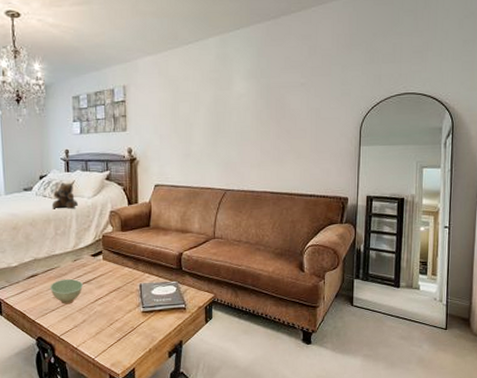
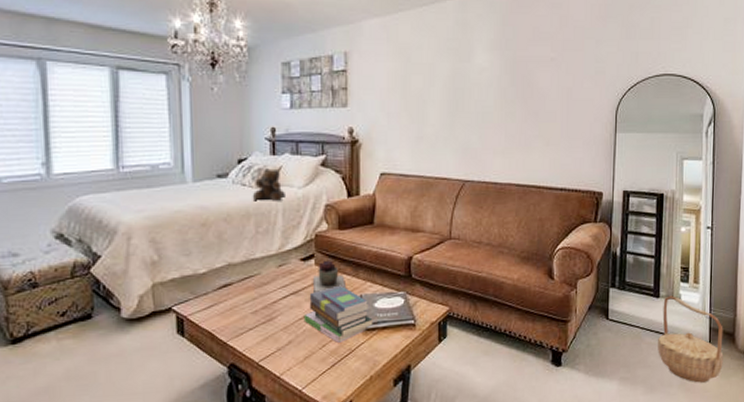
bowl: present [50,278,83,305] -> none [247,288,289,322]
books: none [94,276,151,323] -> present [303,285,373,344]
succulent plant: none [102,256,129,283] -> present [313,260,347,294]
basket: none [398,286,459,361] -> present [658,295,724,383]

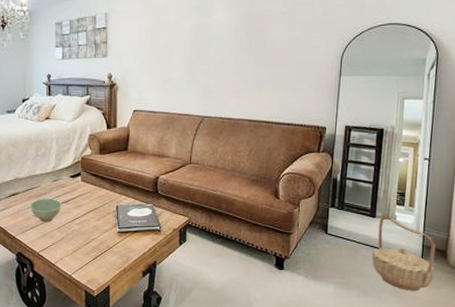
bowl: none [247,288,289,322] -> present [30,198,62,223]
teddy bear: present [252,168,285,203] -> none [33,106,58,132]
books: present [303,285,373,344] -> none [72,197,126,242]
succulent plant: present [313,260,347,294] -> none [80,177,106,203]

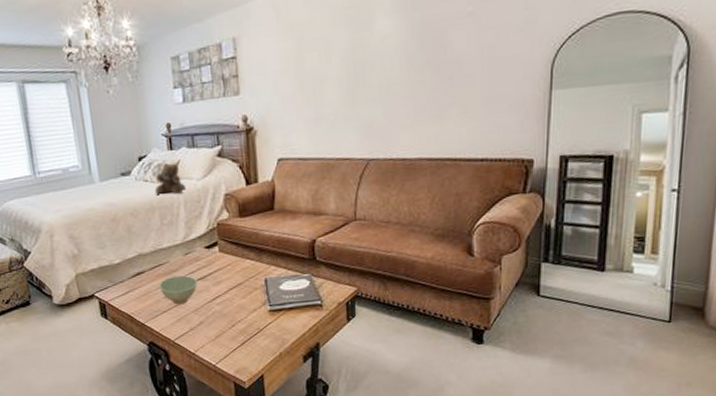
teddy bear: none [33,106,58,132] -> present [154,163,186,196]
basket: present [372,216,436,291] -> none [601,268,690,361]

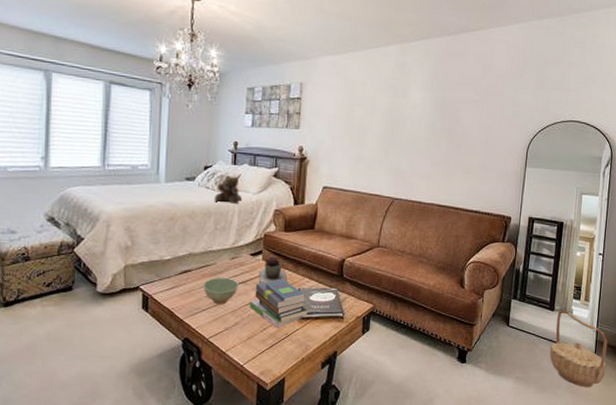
books: none [212,269,279,324] -> present [249,278,308,329]
succulent plant: none [218,246,252,278] -> present [259,256,288,284]
basket: none [601,268,690,361] -> present [549,310,608,387]

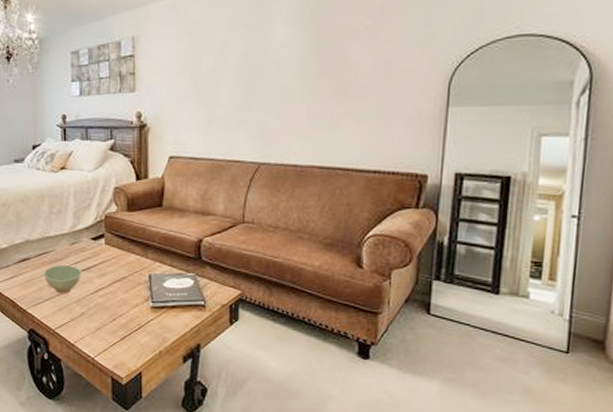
teddy bear: present [214,175,242,205] -> none [46,153,76,185]
books: present [249,278,308,329] -> none [95,264,162,319]
succulent plant: present [259,256,288,284] -> none [104,240,136,271]
basket: present [549,310,608,387] -> none [494,293,589,393]

